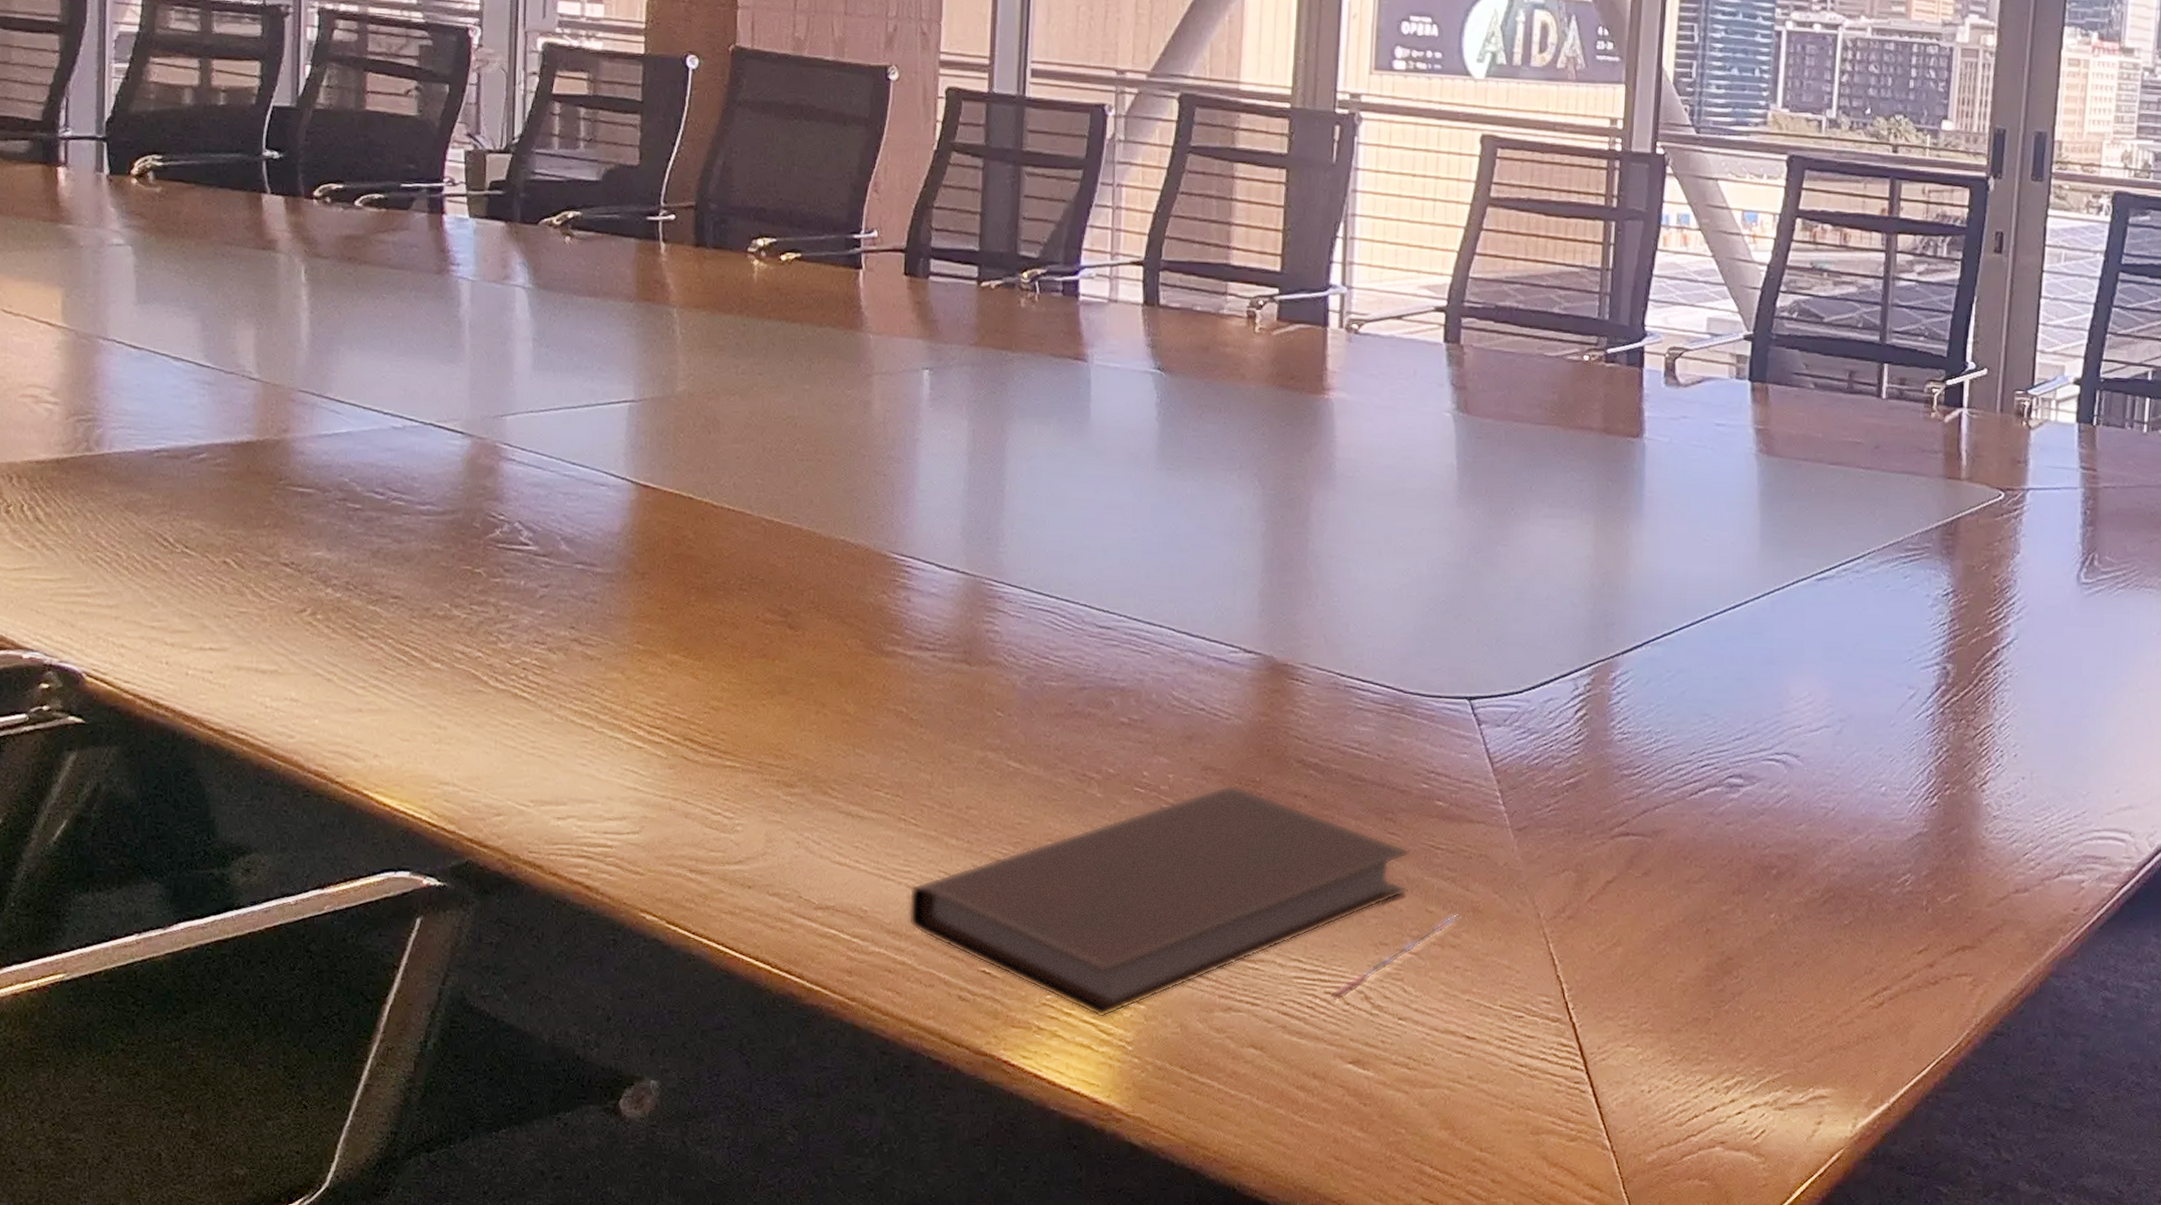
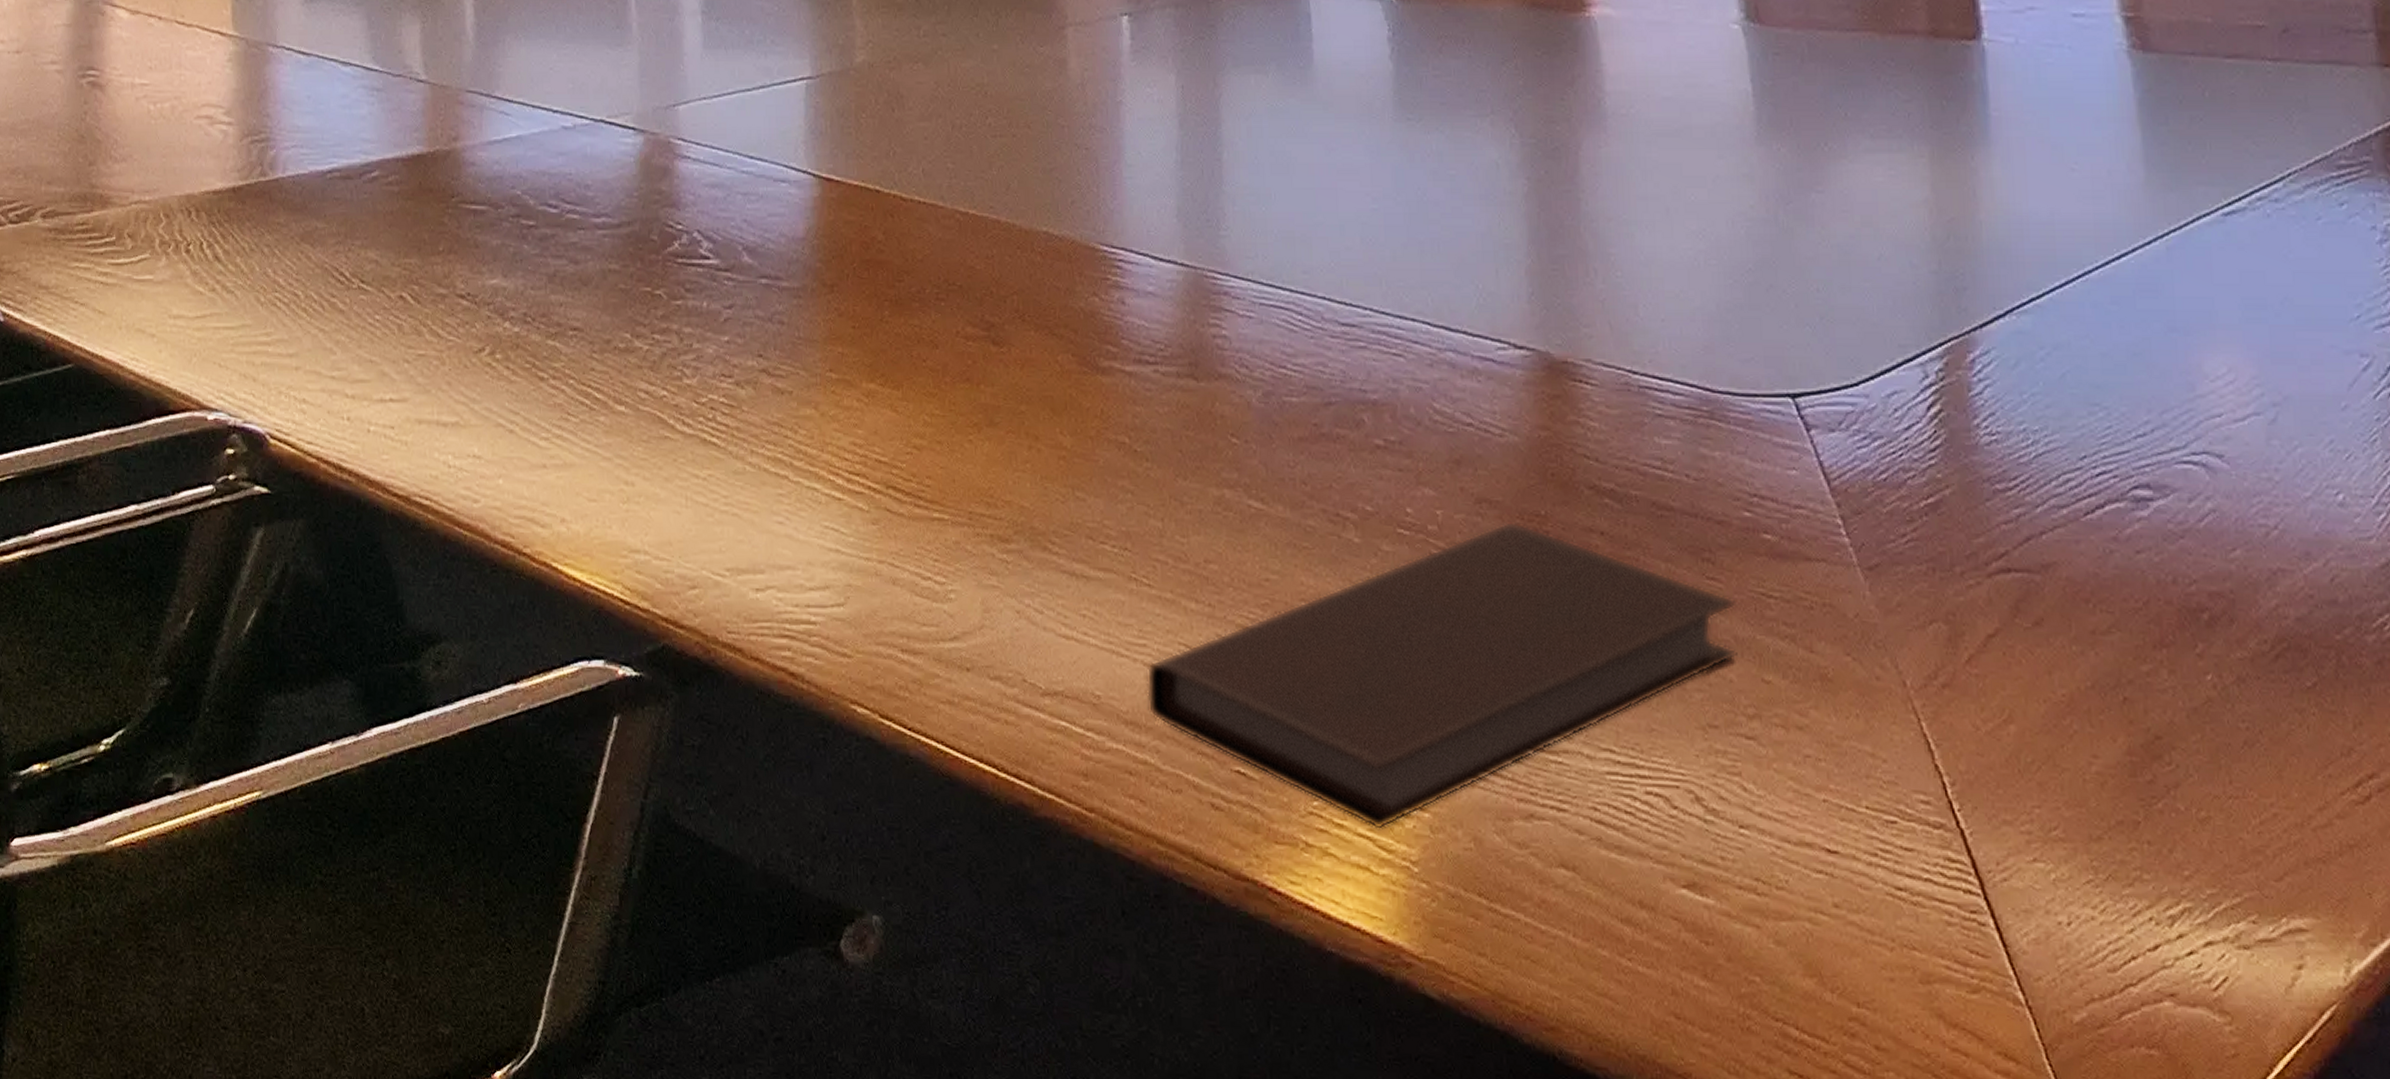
pen: present [1331,914,1462,1001] -> none [1653,684,1807,804]

